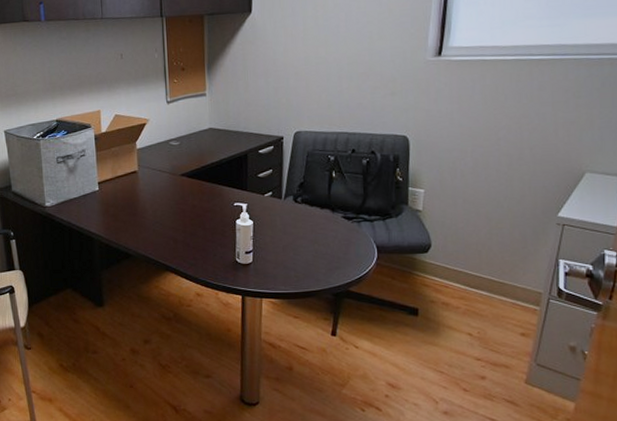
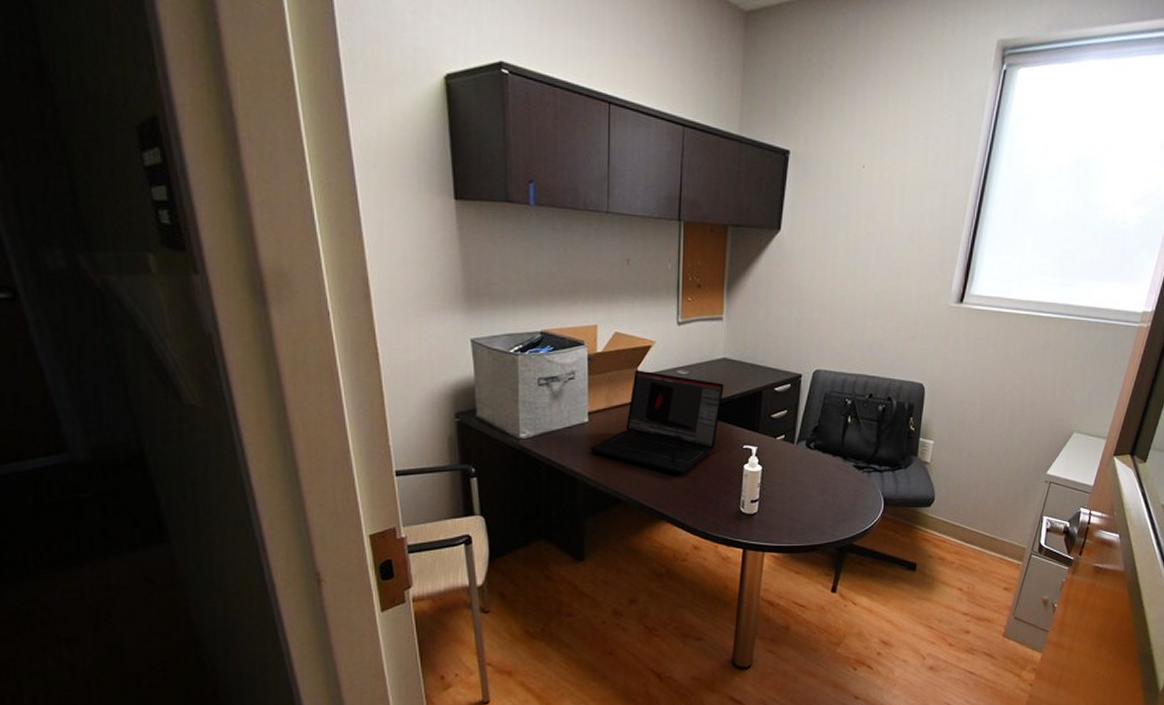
laptop: none [101,144,212,231] -> present [589,370,724,475]

